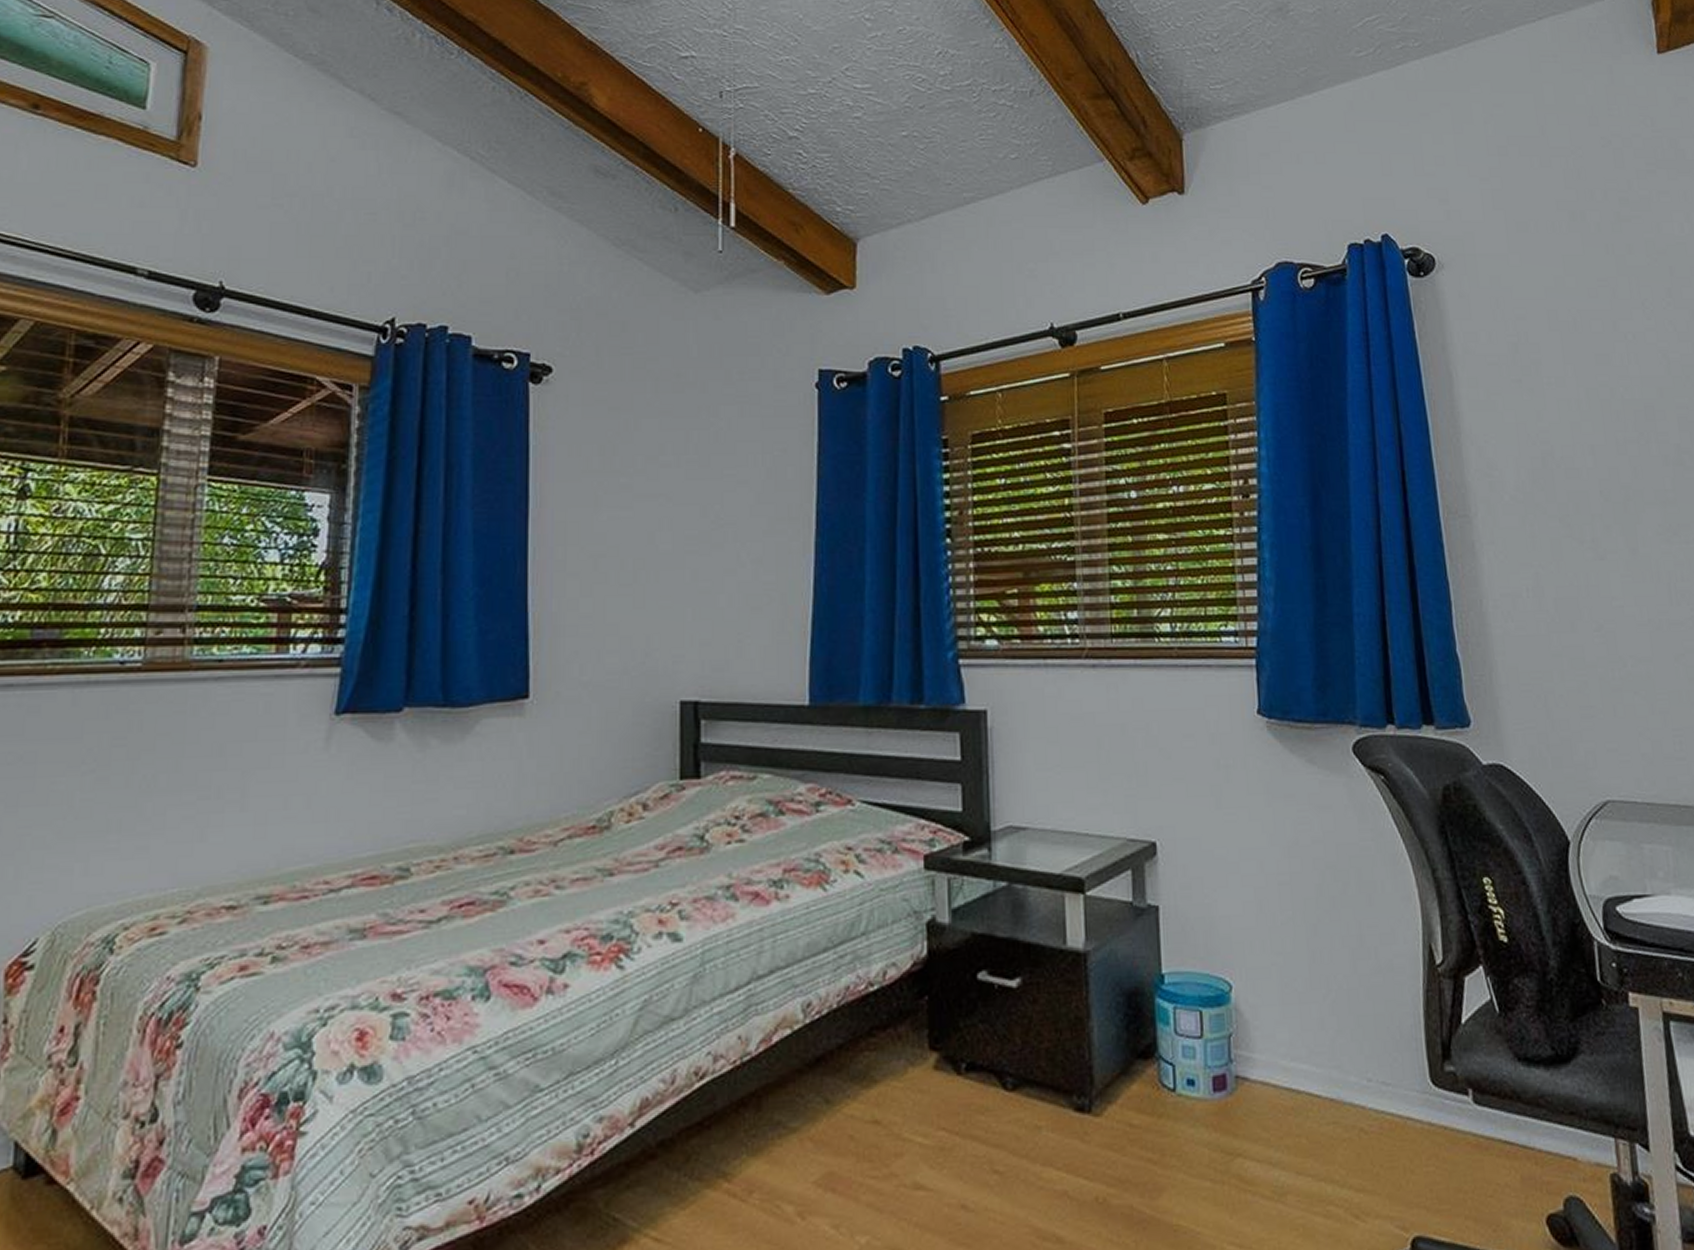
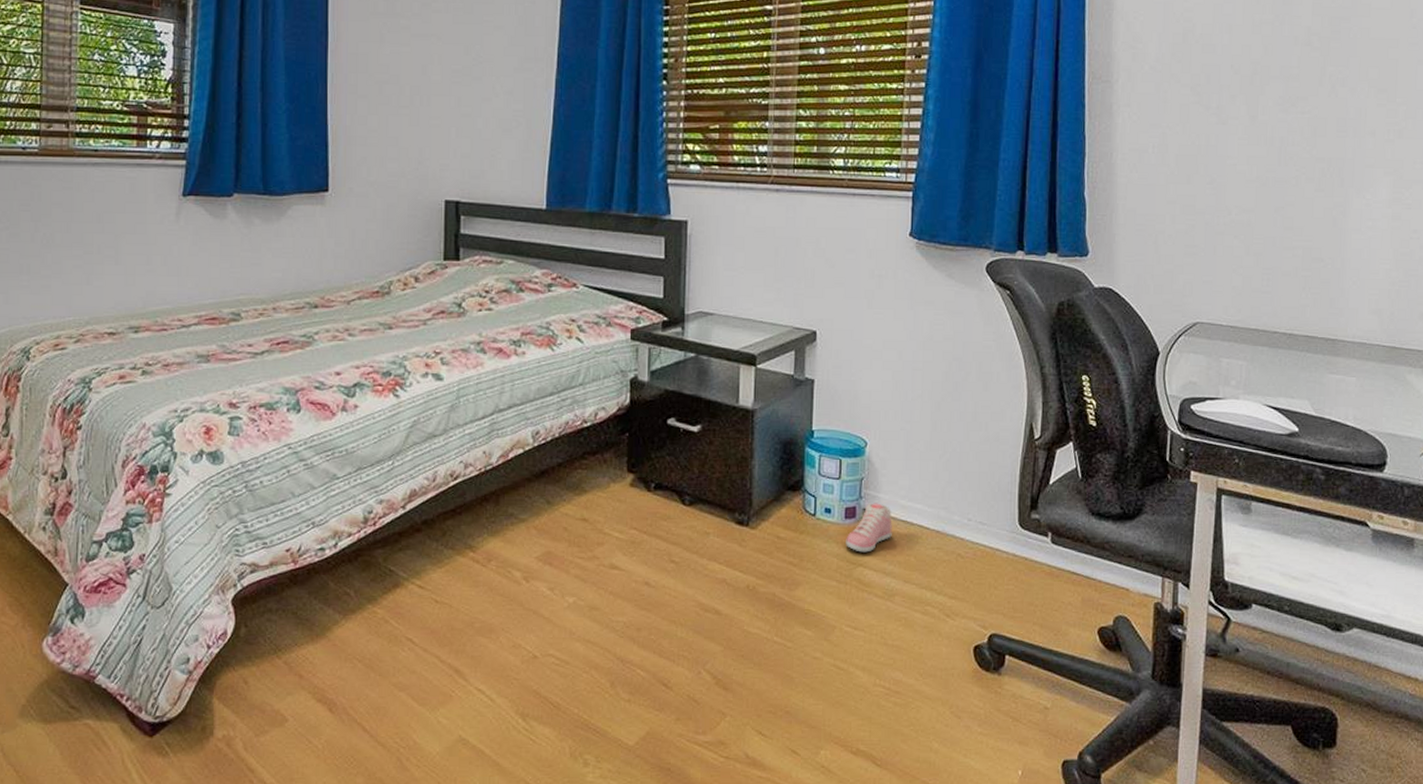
sneaker: none [1217,1066,1275,1138] -> present [846,503,892,553]

